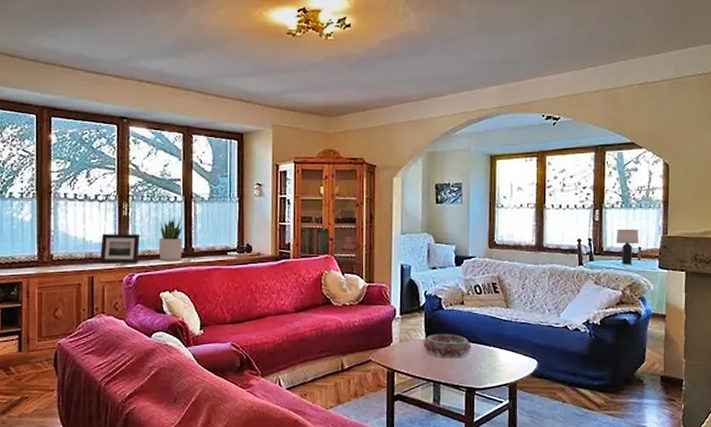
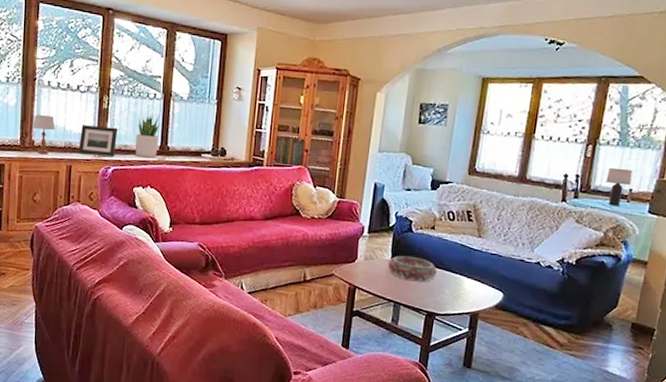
table lamp: none [51,228,74,268] -> present [33,115,55,155]

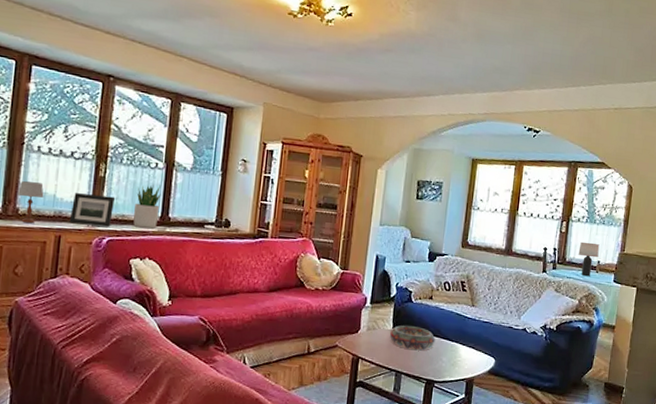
books: present [275,138,306,166] -> none [280,210,310,238]

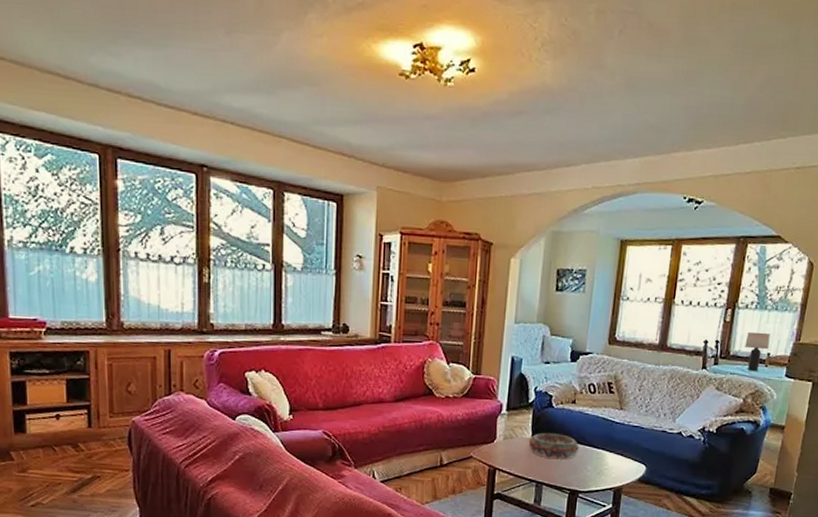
table lamp: present [18,181,44,224] -> none [120,292,148,338]
picture frame: present [69,193,116,227] -> none [177,302,223,338]
planter: present [133,184,161,229] -> none [245,288,272,338]

